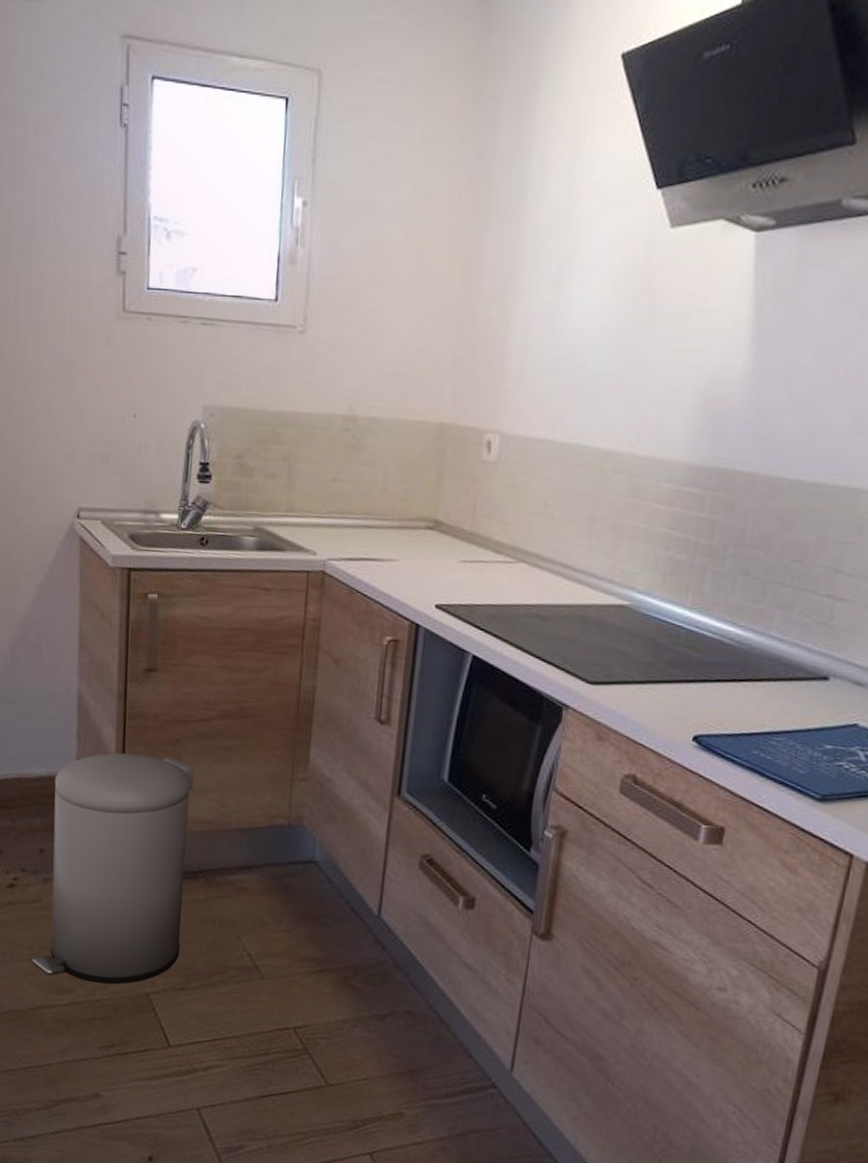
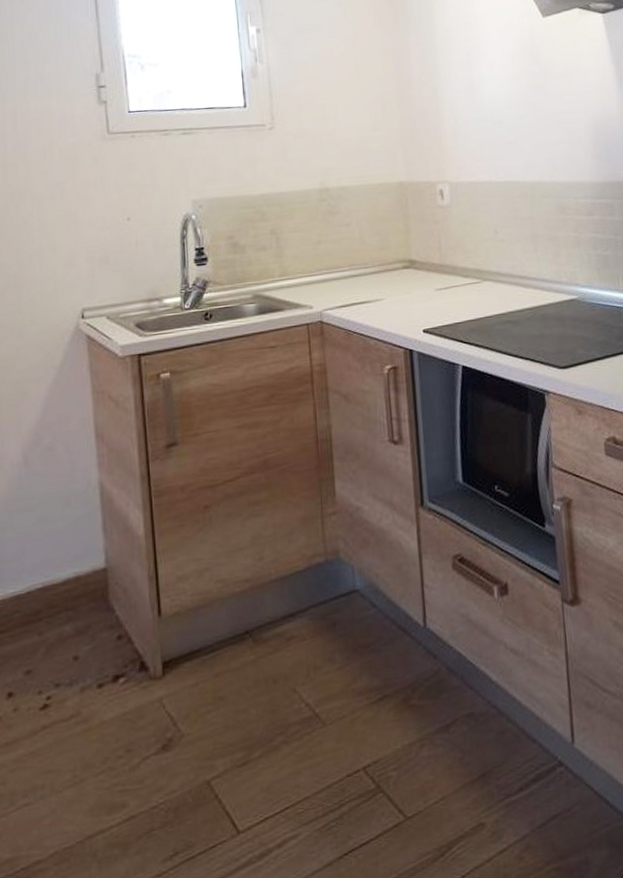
pedal bin: present [32,752,194,984] -> none [75,524,236,797]

